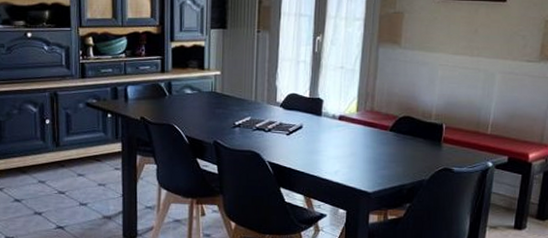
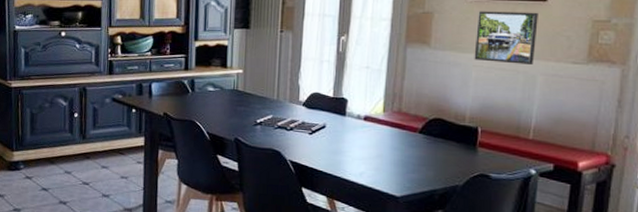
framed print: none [440,11,498,63] -> present [474,11,538,64]

